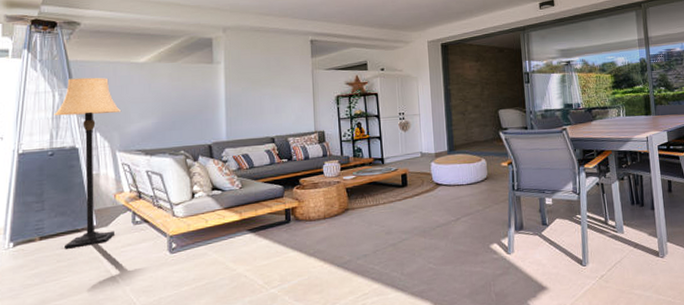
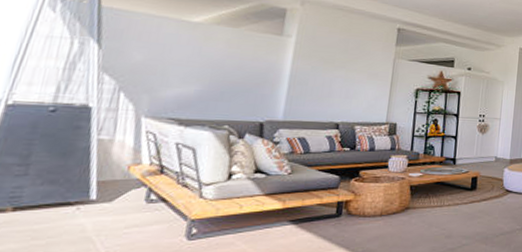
lamp: present [54,77,122,249] -> none [46,26,159,225]

